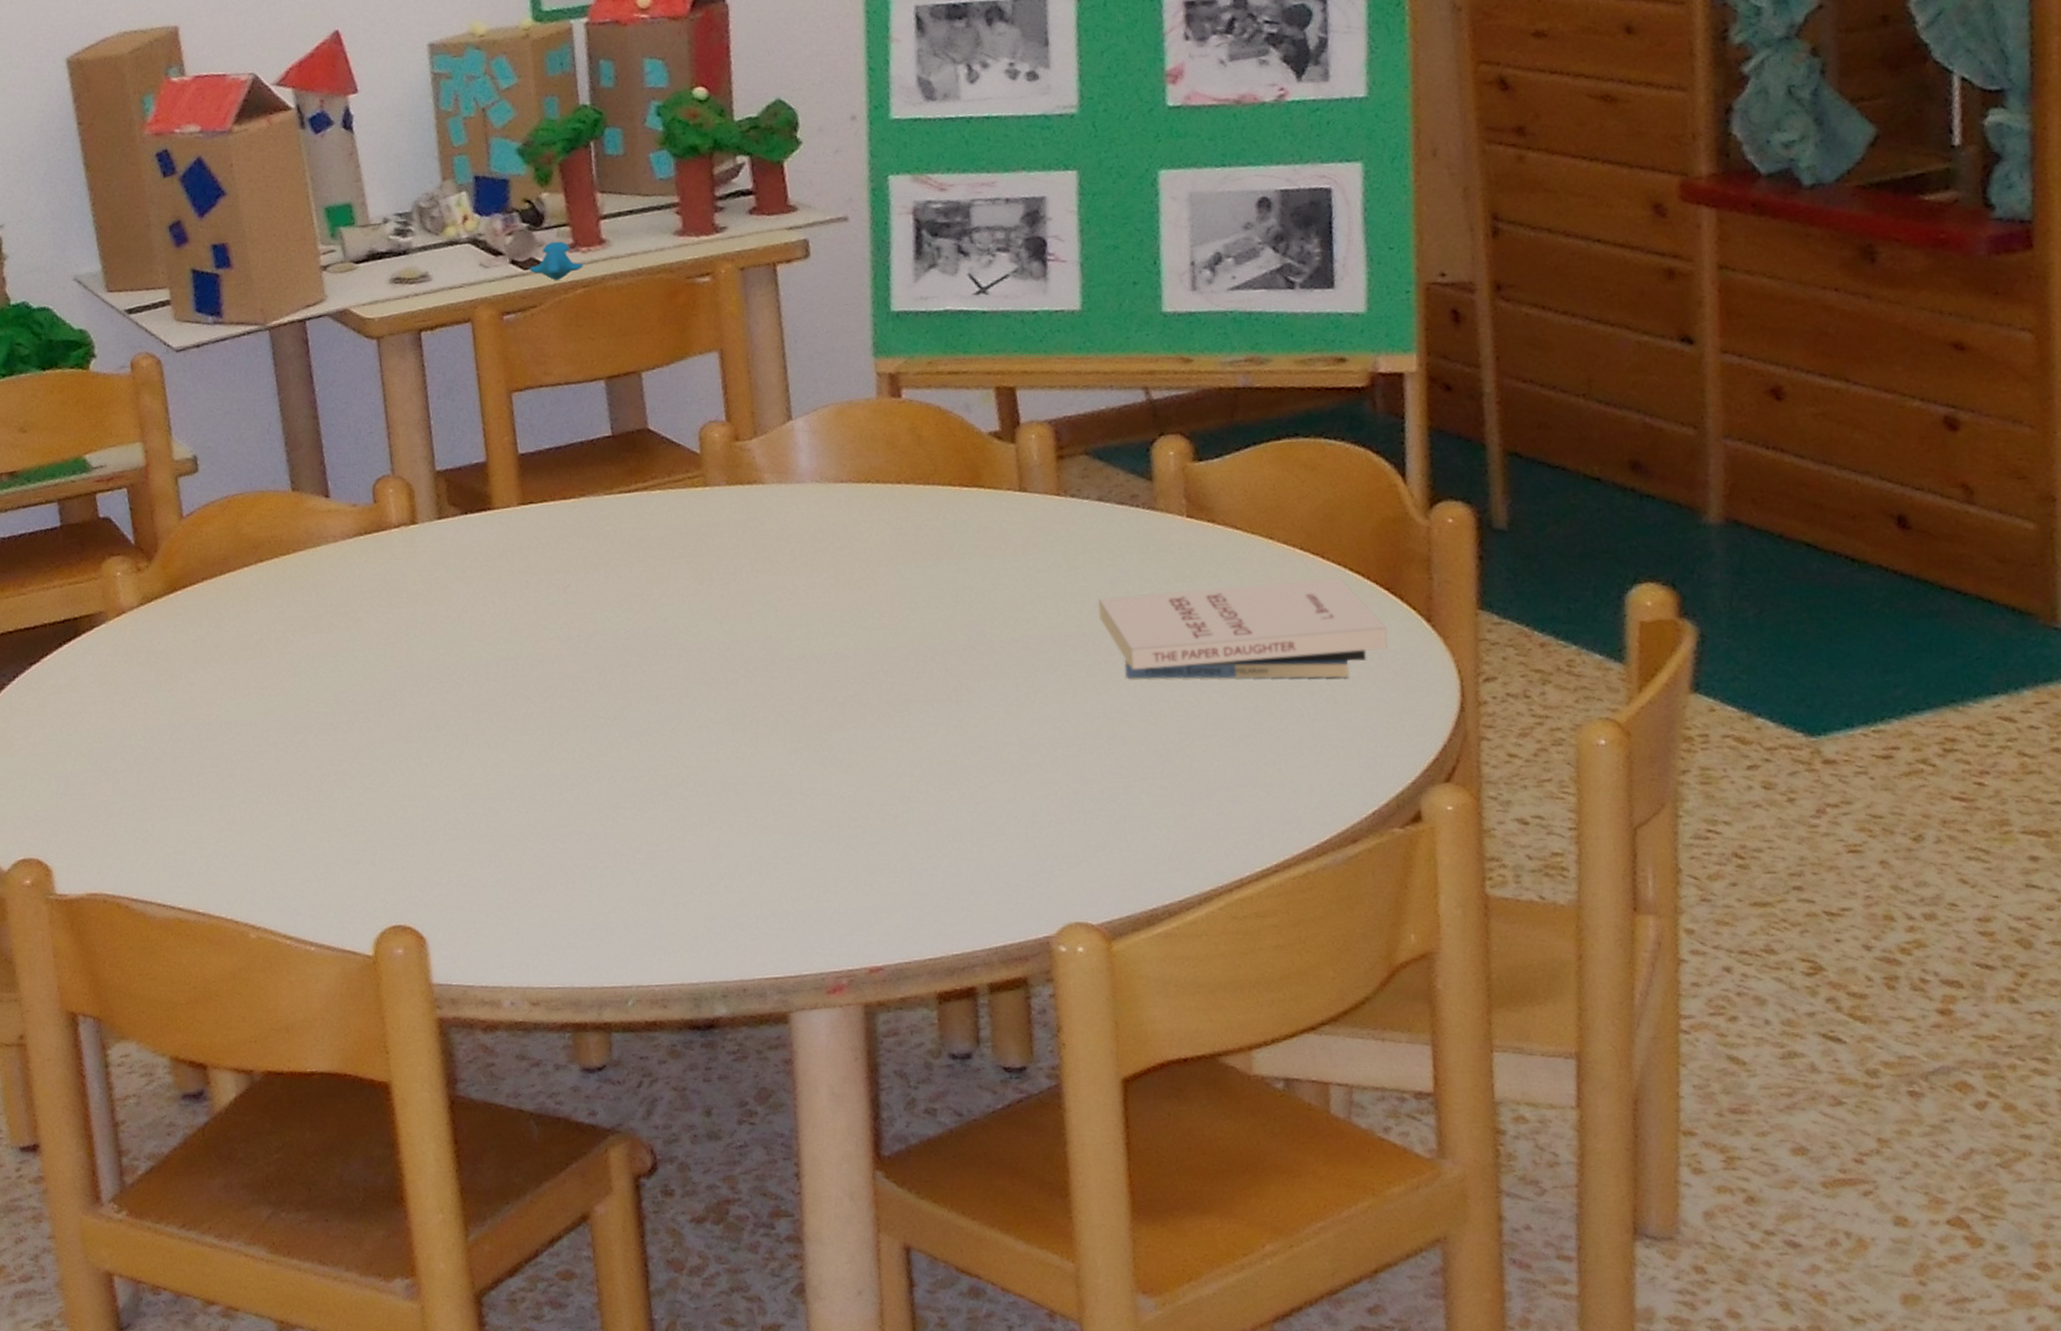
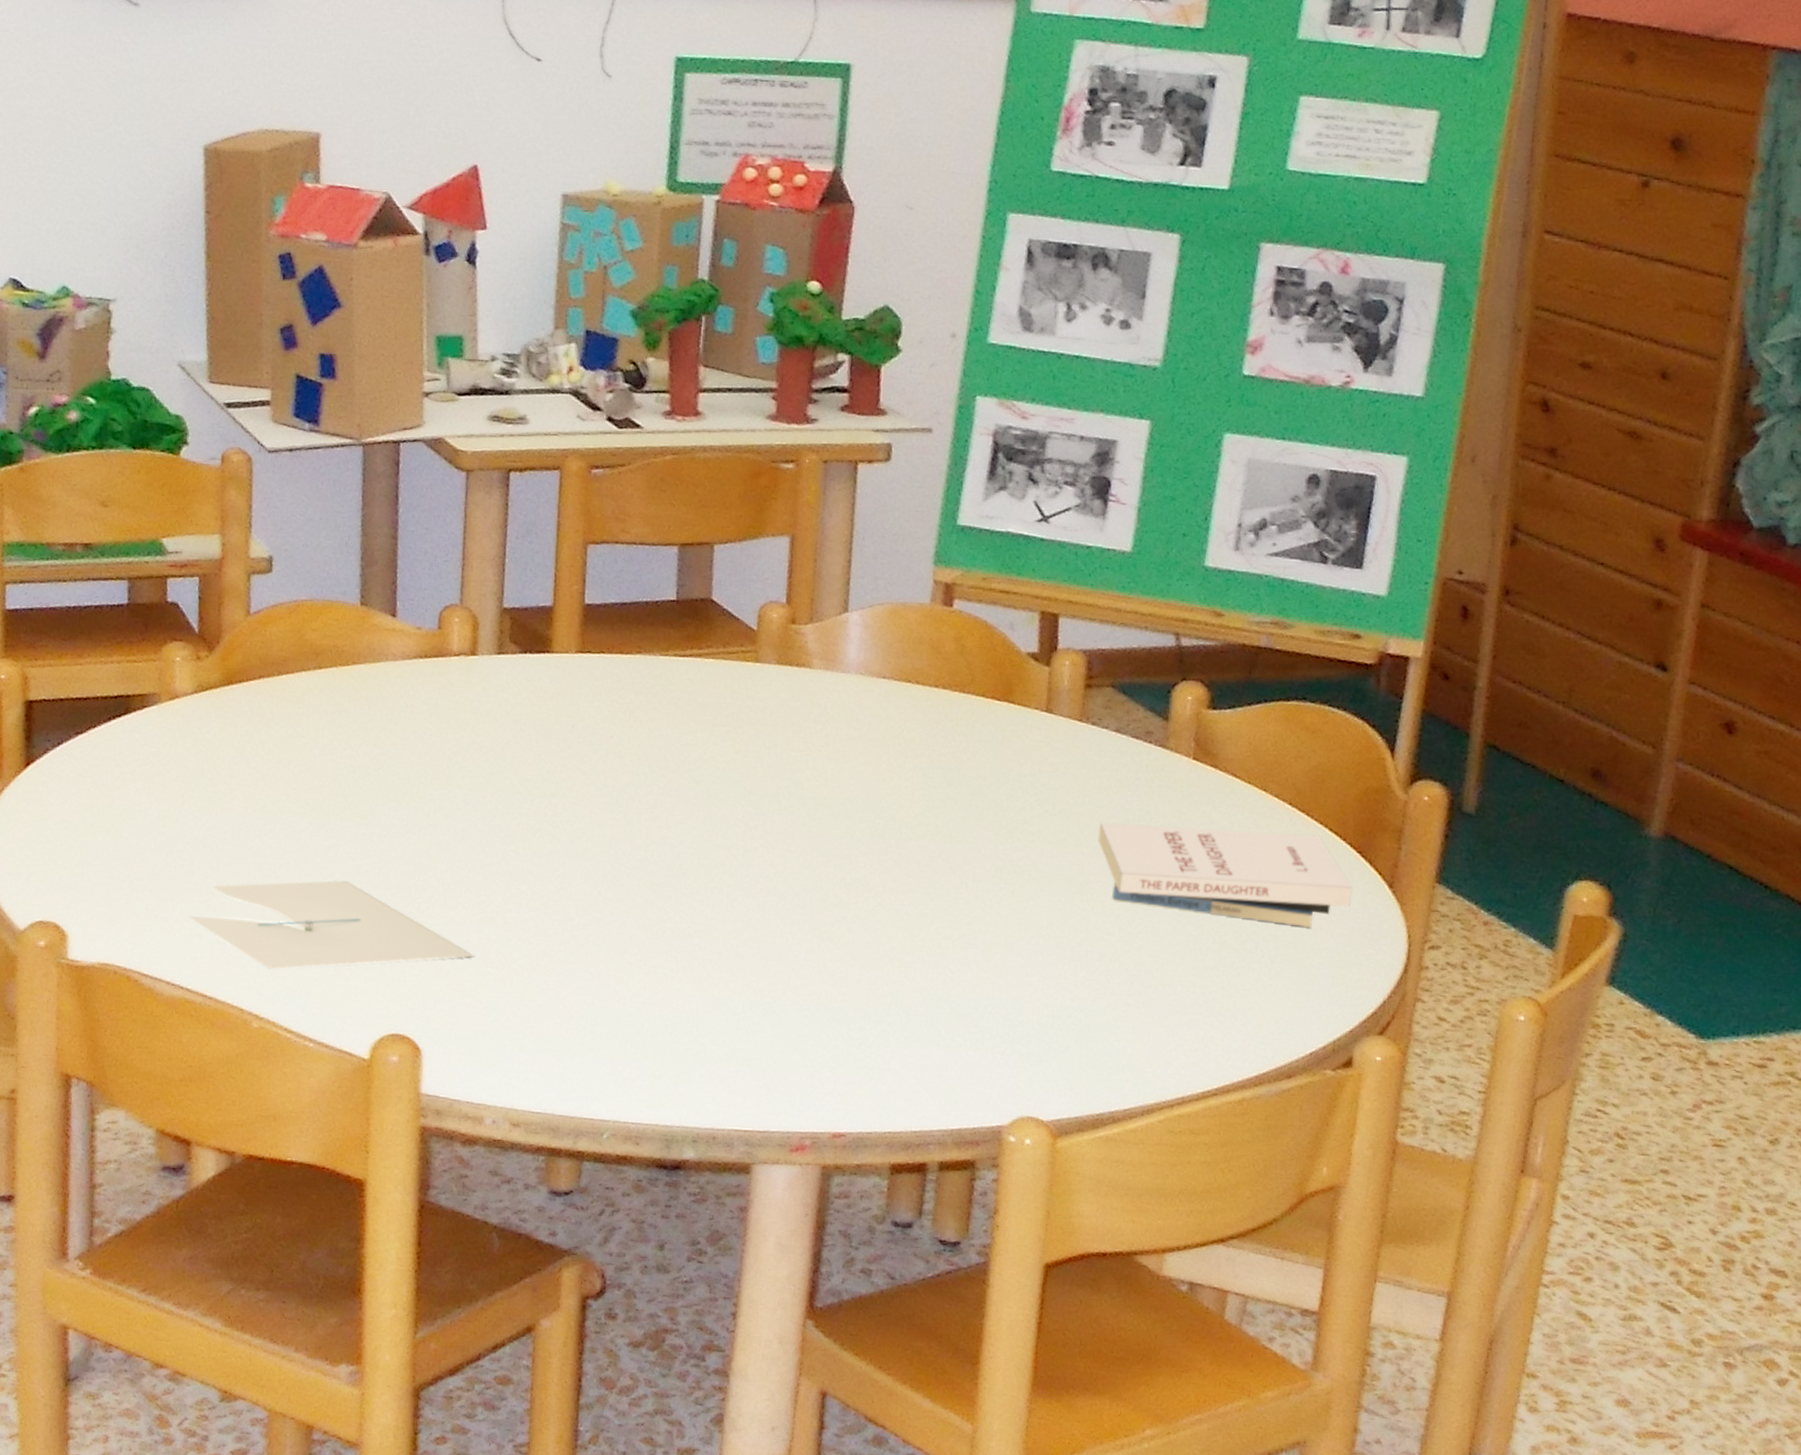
paper: none [168,774,464,877] -> present [188,880,474,970]
toy animal: present [529,241,583,280] -> none [624,406,676,444]

